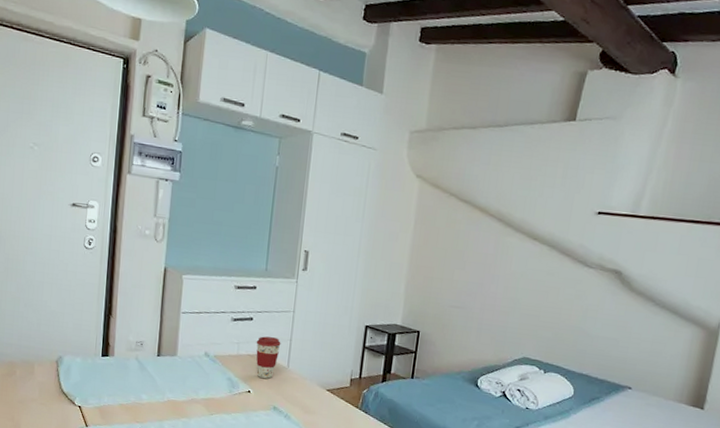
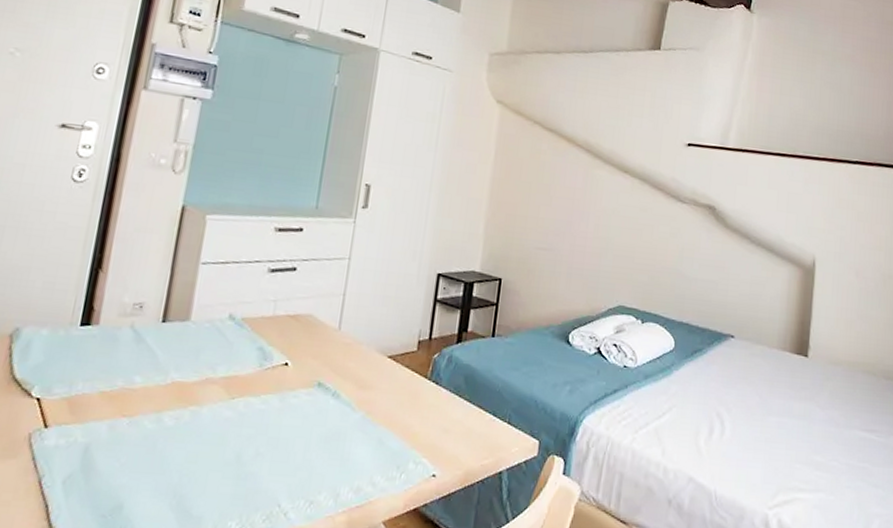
coffee cup: present [256,336,281,379] -> none [298,291,332,346]

